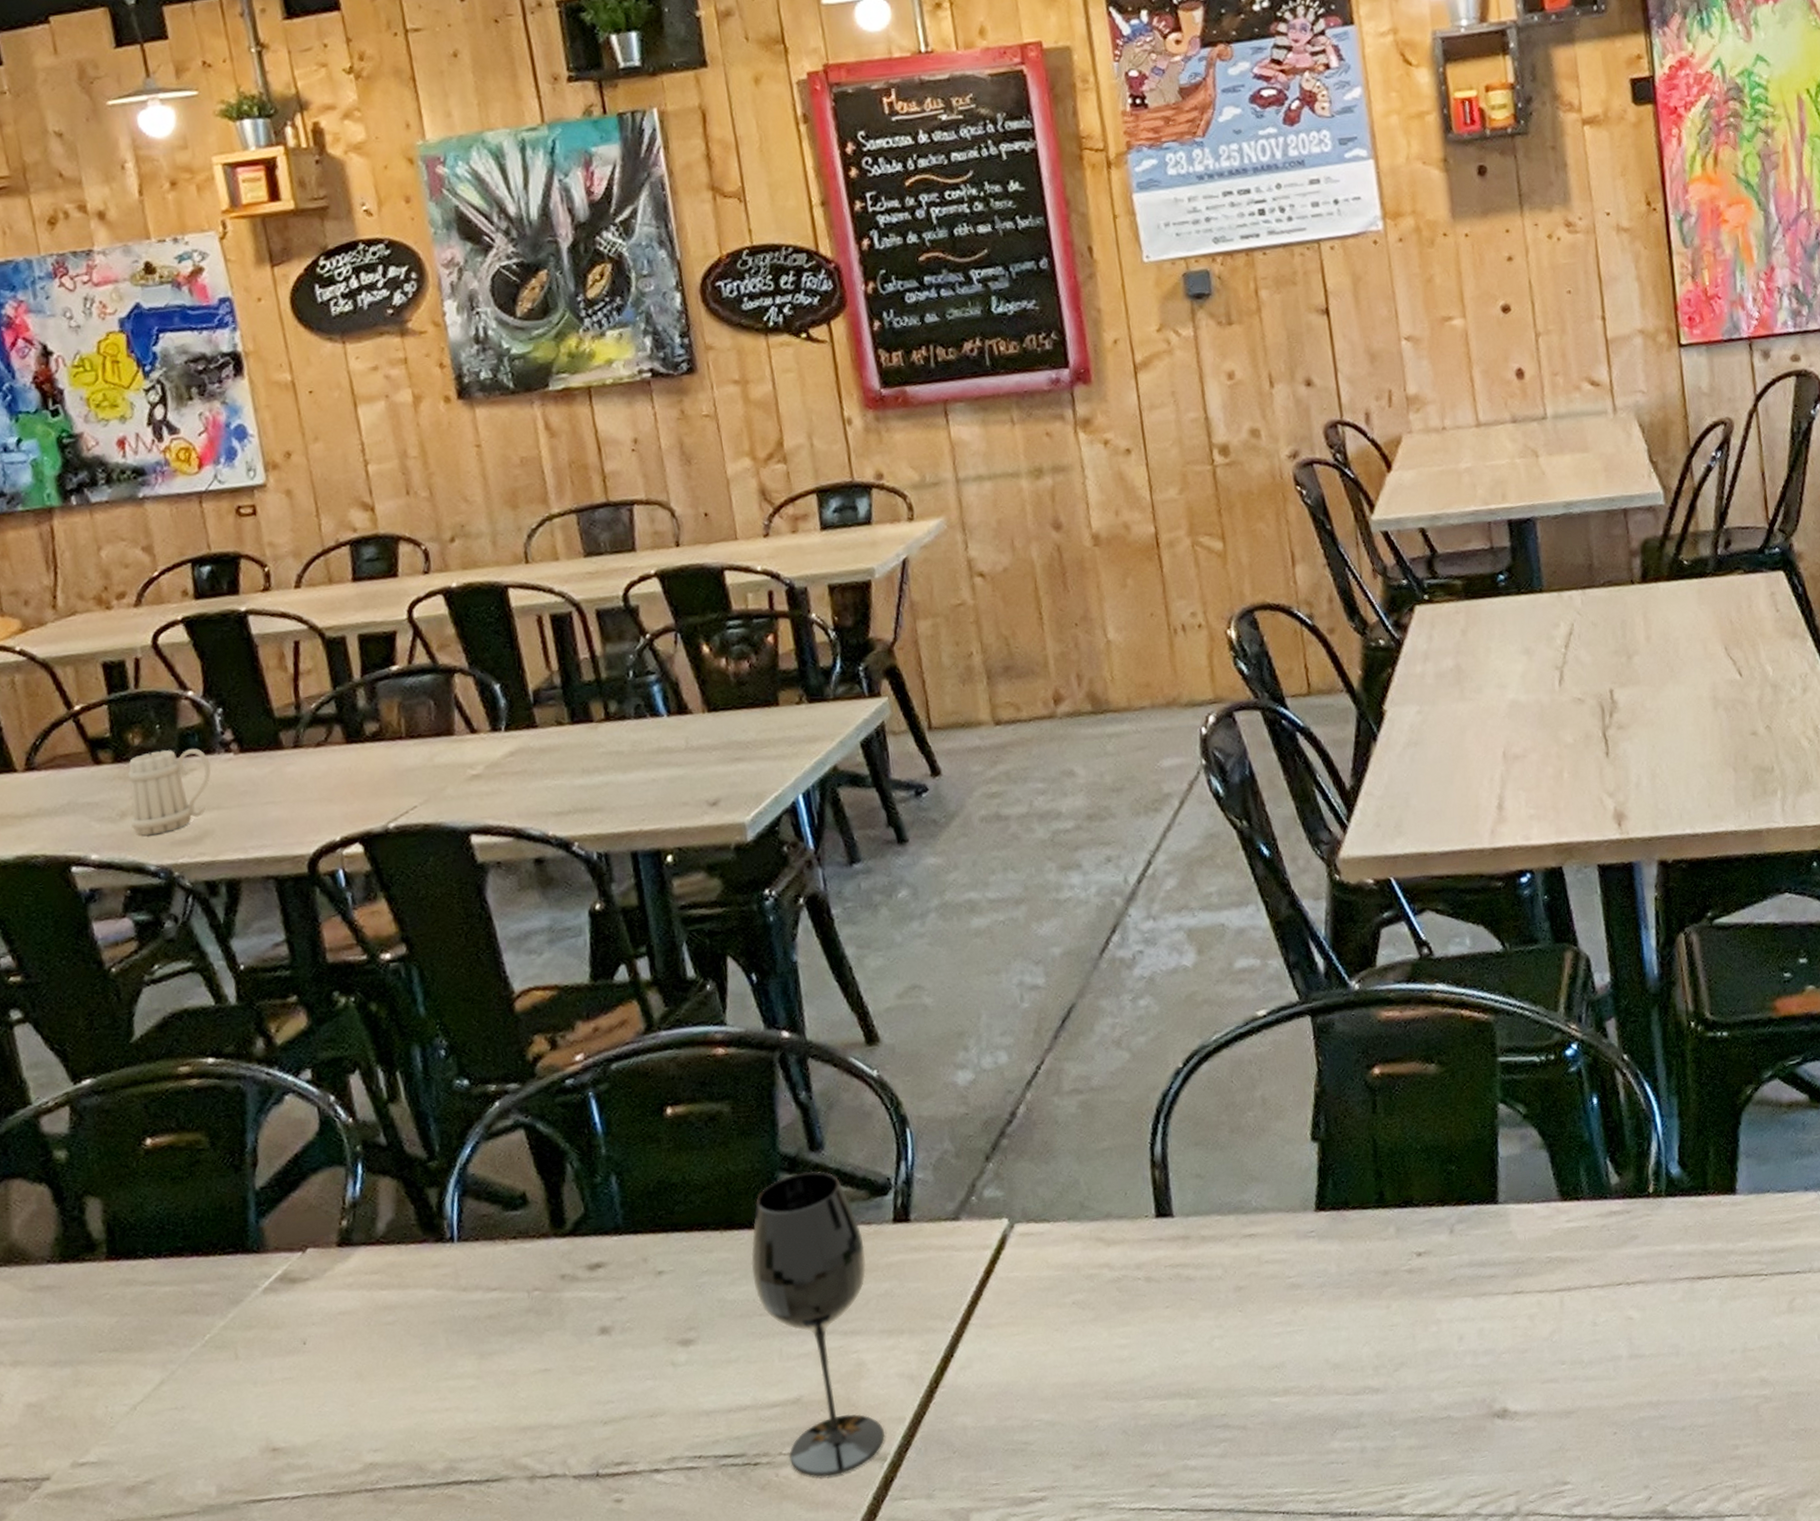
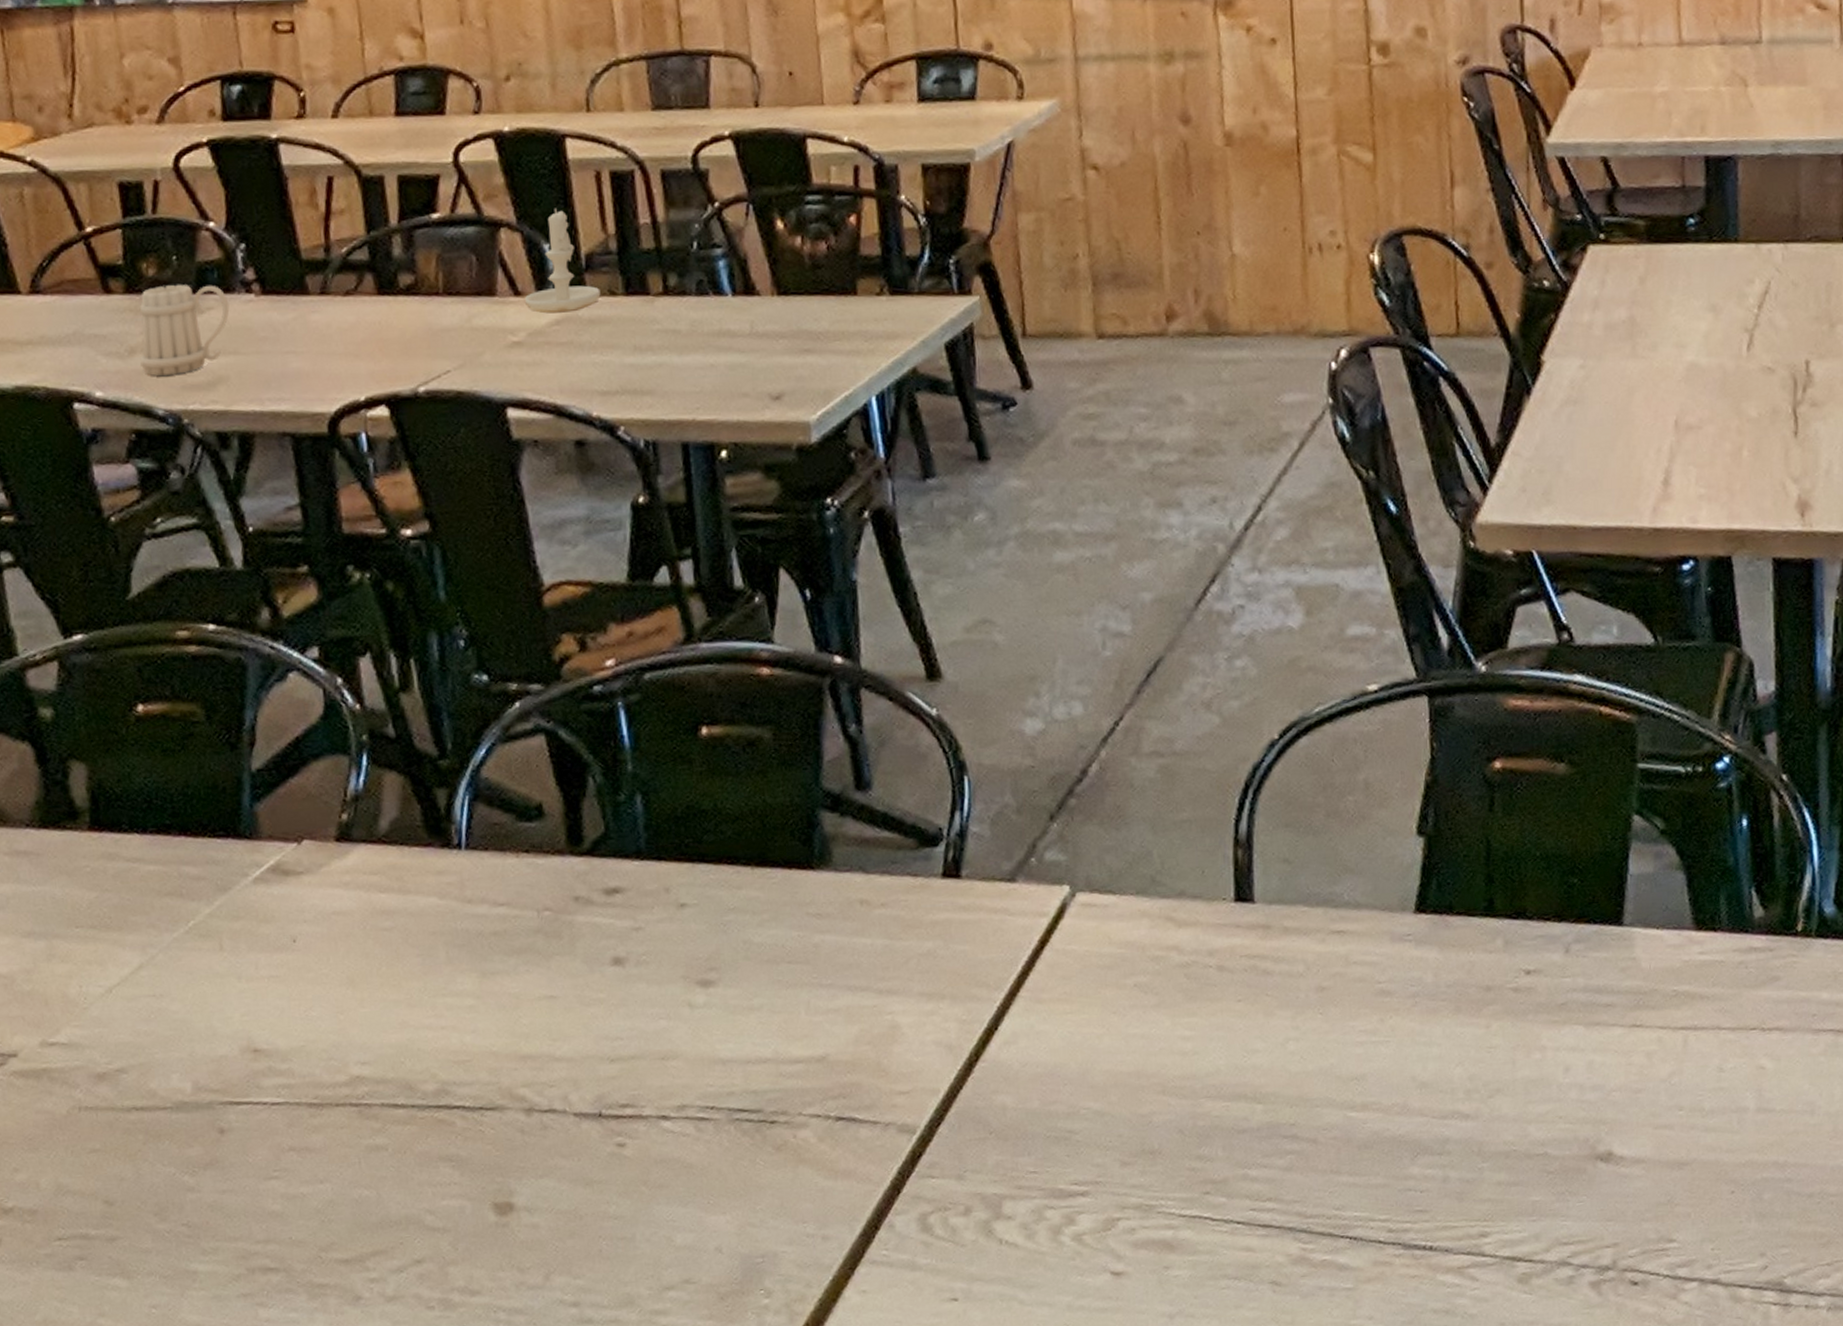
candle: none [480,651,549,747] -> present [524,208,601,314]
wine glass: present [751,1171,885,1477] -> none [782,812,915,1143]

